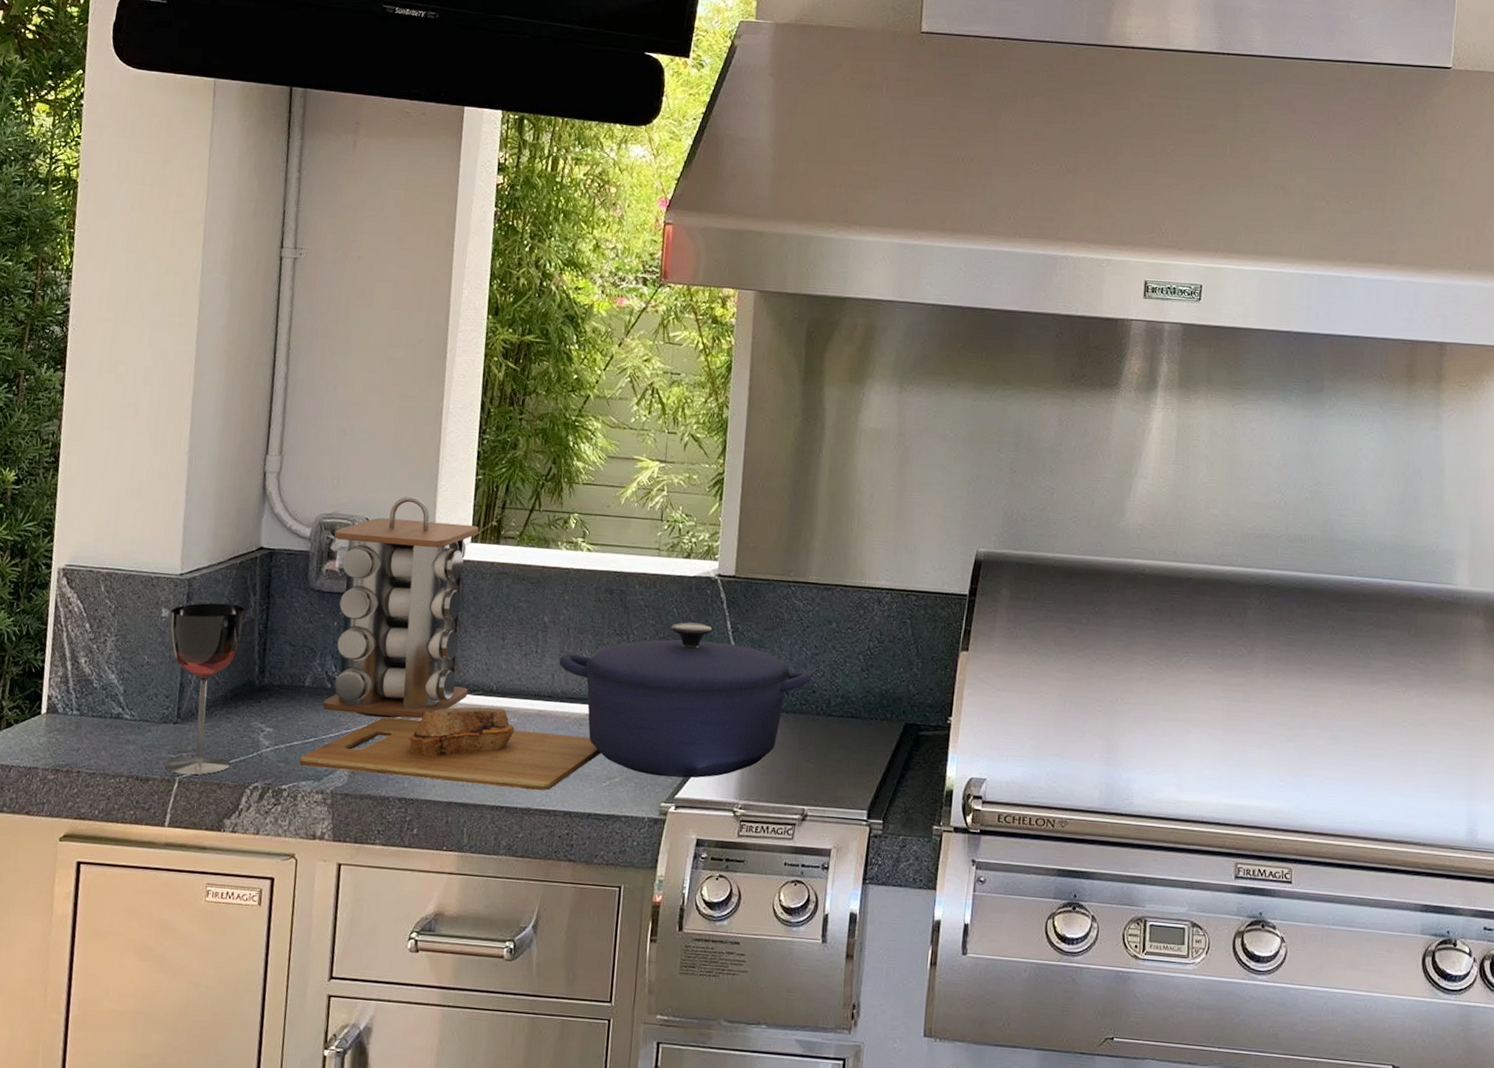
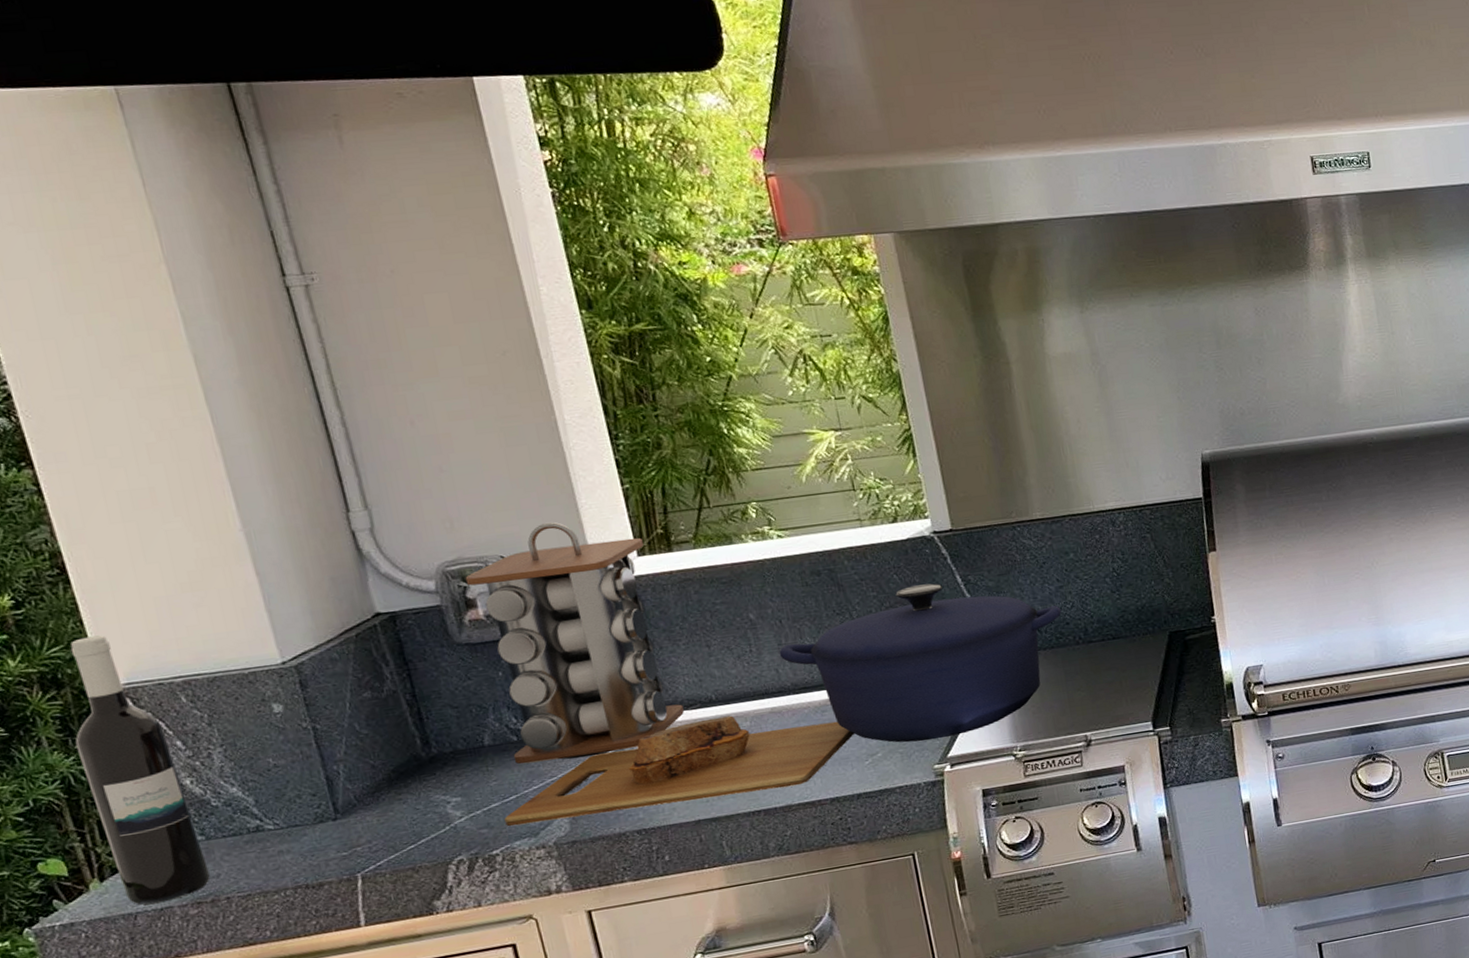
wine bottle: none [9,519,81,762] -> present [70,635,210,905]
wineglass: present [165,603,245,775] -> none [285,680,423,871]

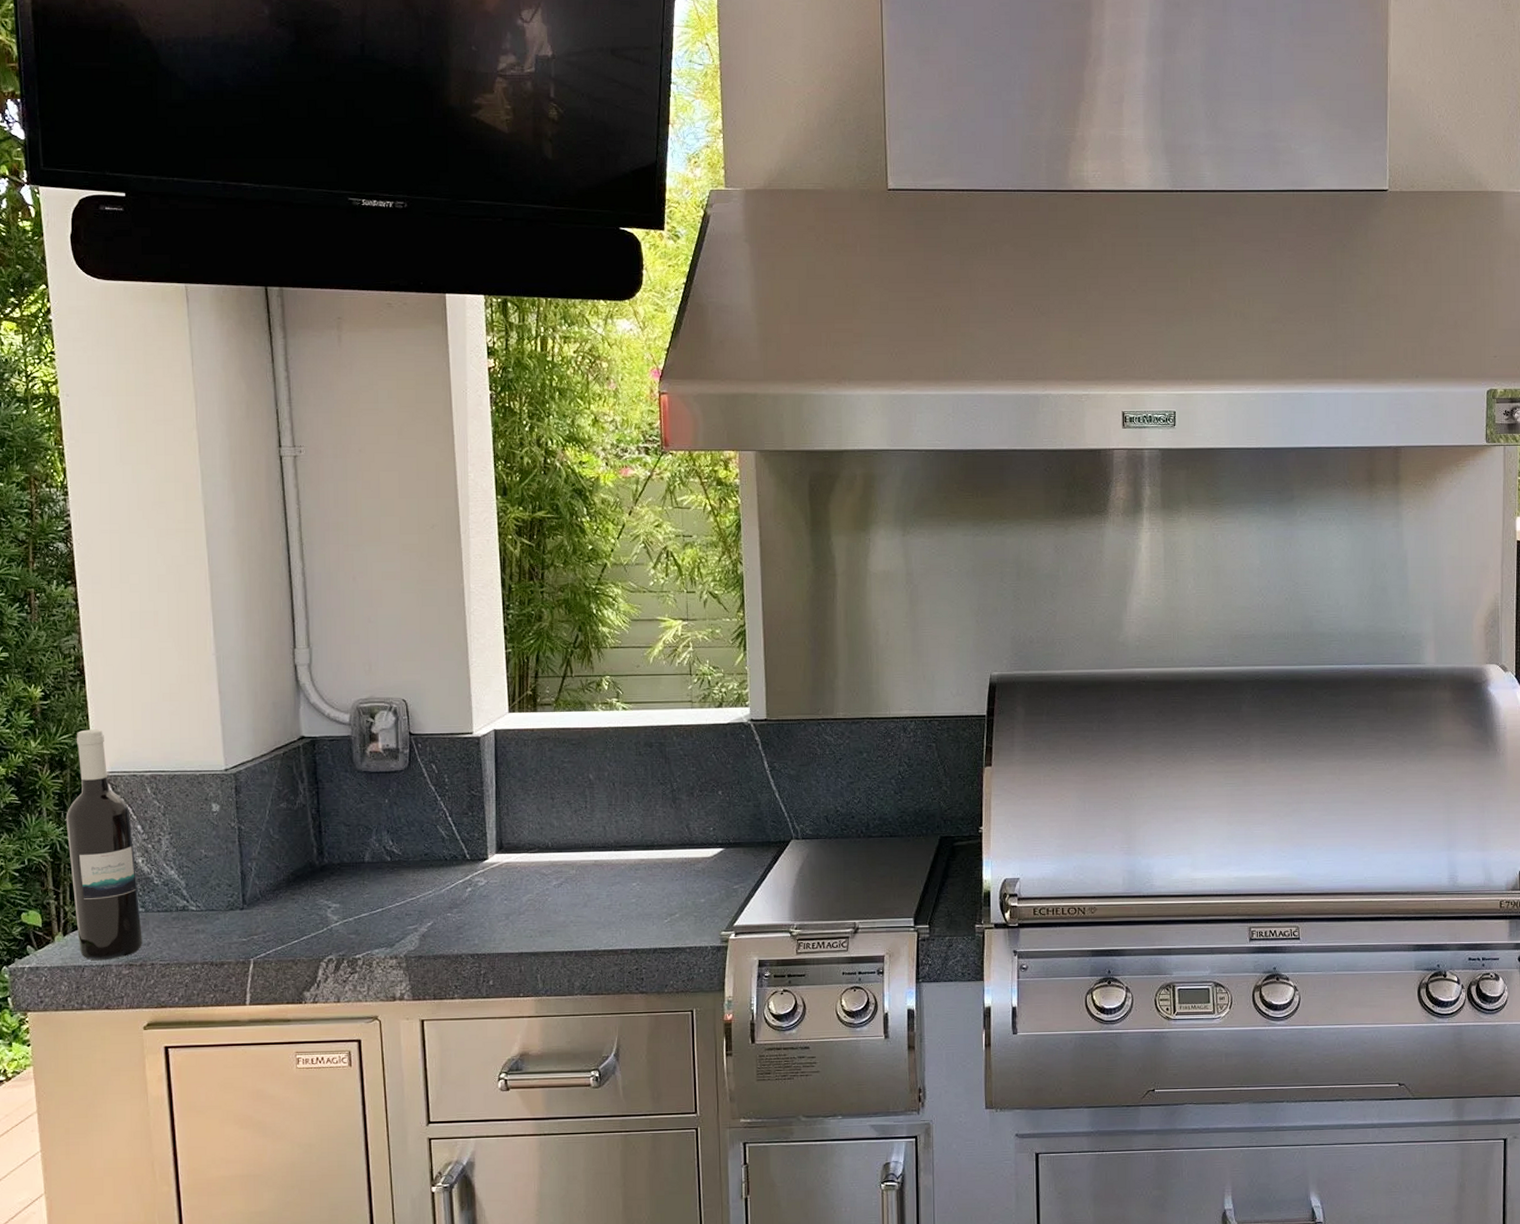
spice rack: present [465,522,684,764] -> none [373,674,524,884]
cutting board: present [504,715,855,827] -> none [370,863,660,936]
cooking pot: present [779,583,1062,743] -> none [608,765,849,908]

